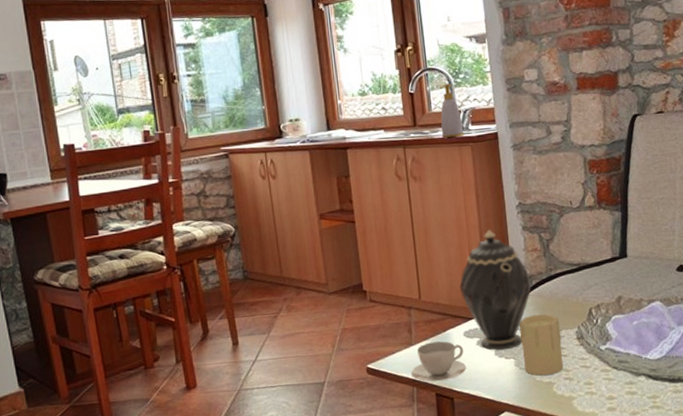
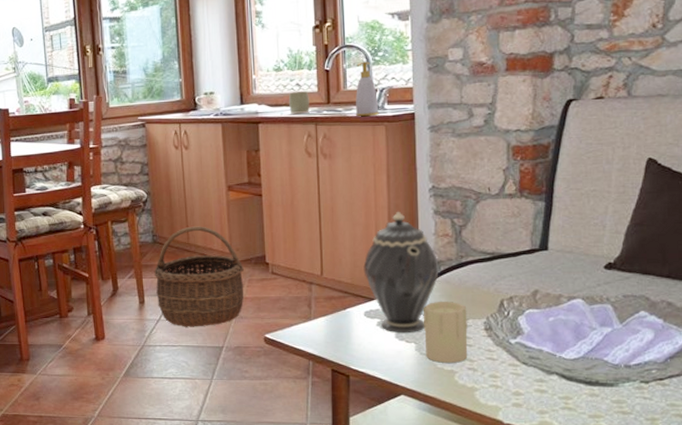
wicker basket: none [246,258,344,366] -> present [154,226,244,327]
mug: none [375,115,397,138] -> present [289,91,310,114]
teacup: present [411,341,467,382] -> none [308,319,365,357]

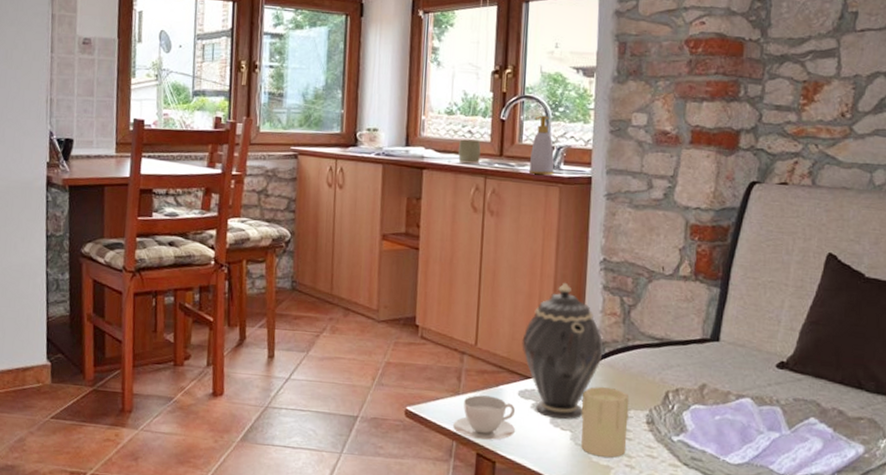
wicker basket: present [154,226,244,327] -> none [288,275,391,391]
teacup: none [308,319,365,357] -> present [453,395,516,440]

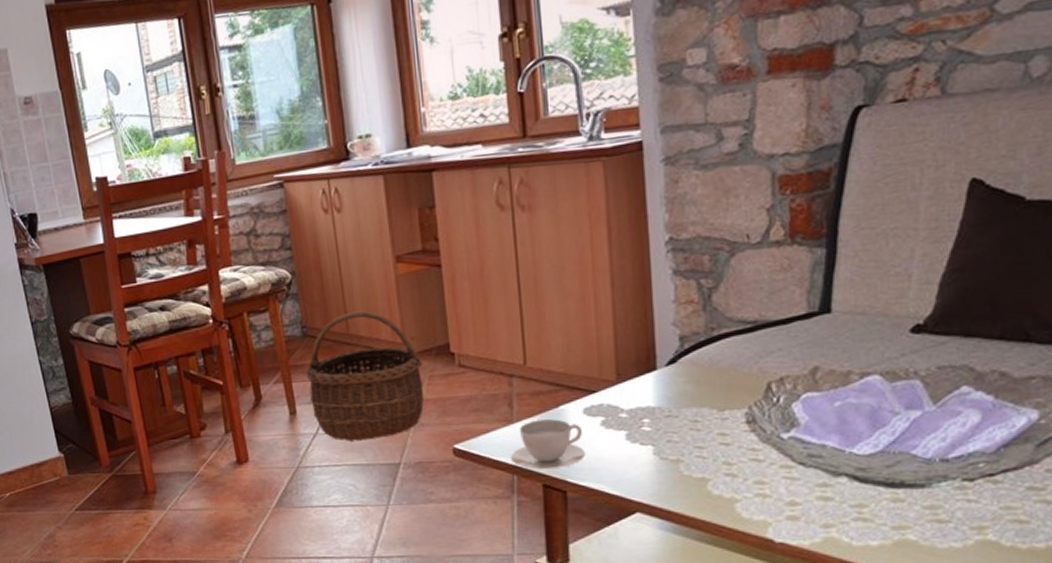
wicker basket: none [288,275,391,391] -> present [305,311,425,442]
mug: present [458,139,481,164] -> none [471,123,499,156]
teapot: present [522,283,604,419] -> none [580,275,682,433]
soap bottle: present [528,115,555,176] -> none [560,76,594,153]
candle: present [581,386,630,458] -> none [661,388,725,469]

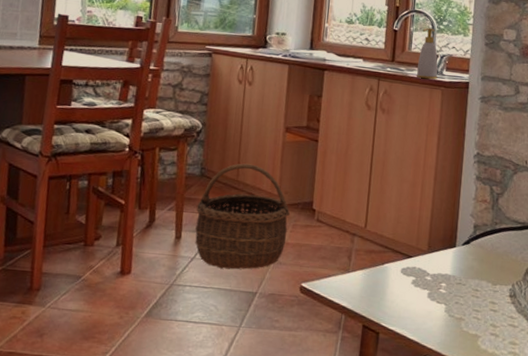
teacup: present [511,419,586,469] -> none [343,272,398,313]
soap bottle: none [560,76,594,153] -> present [416,27,438,80]

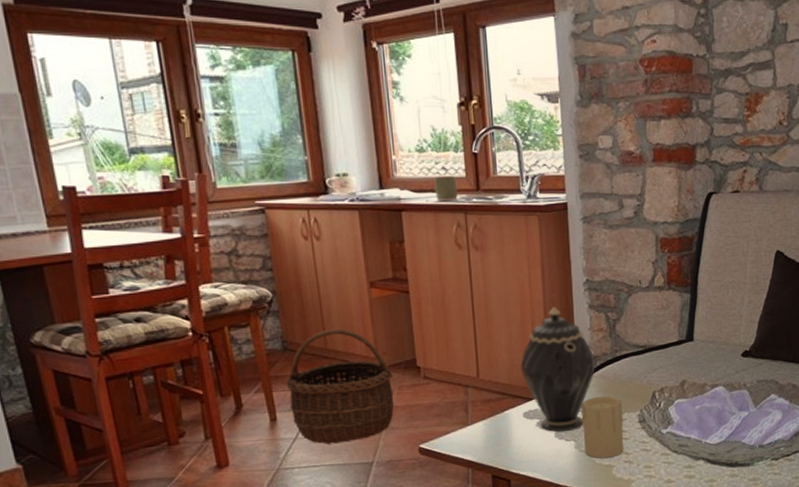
mug: none [356,45,376,67] -> present [434,176,458,201]
teapot: none [405,173,475,294] -> present [521,307,595,432]
soap bottle: present [416,27,438,80] -> none [506,145,531,206]
candle: none [454,264,496,327] -> present [580,396,624,459]

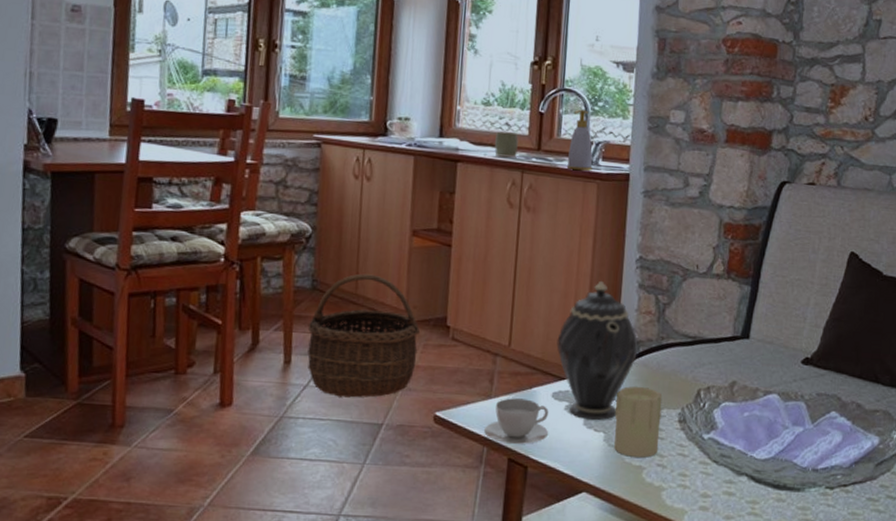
teacup: none [467,421,525,463] -> present [484,398,549,444]
soap bottle: none [506,145,531,206] -> present [566,109,593,171]

